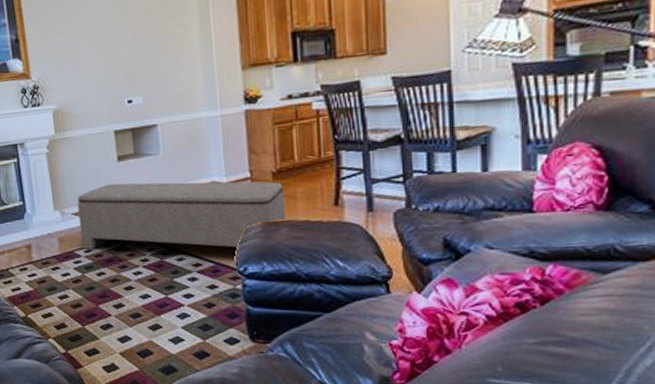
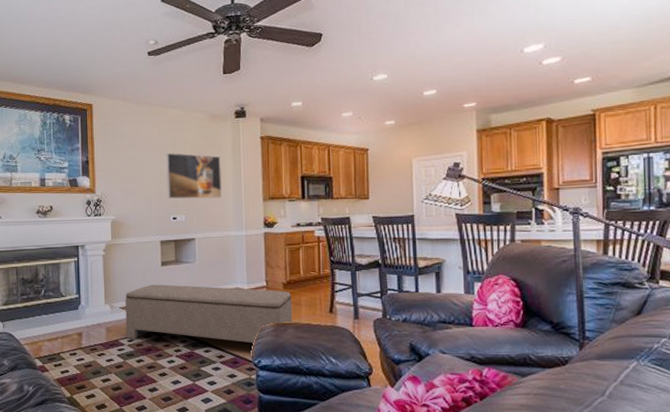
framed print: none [112,16,189,78] -> present [165,152,223,199]

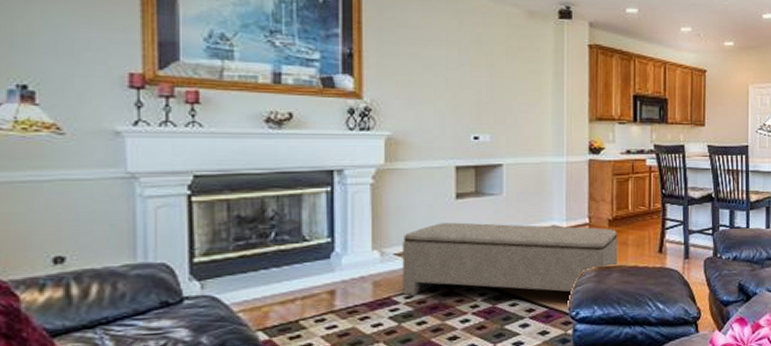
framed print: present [165,152,223,199] -> none [465,52,540,117]

